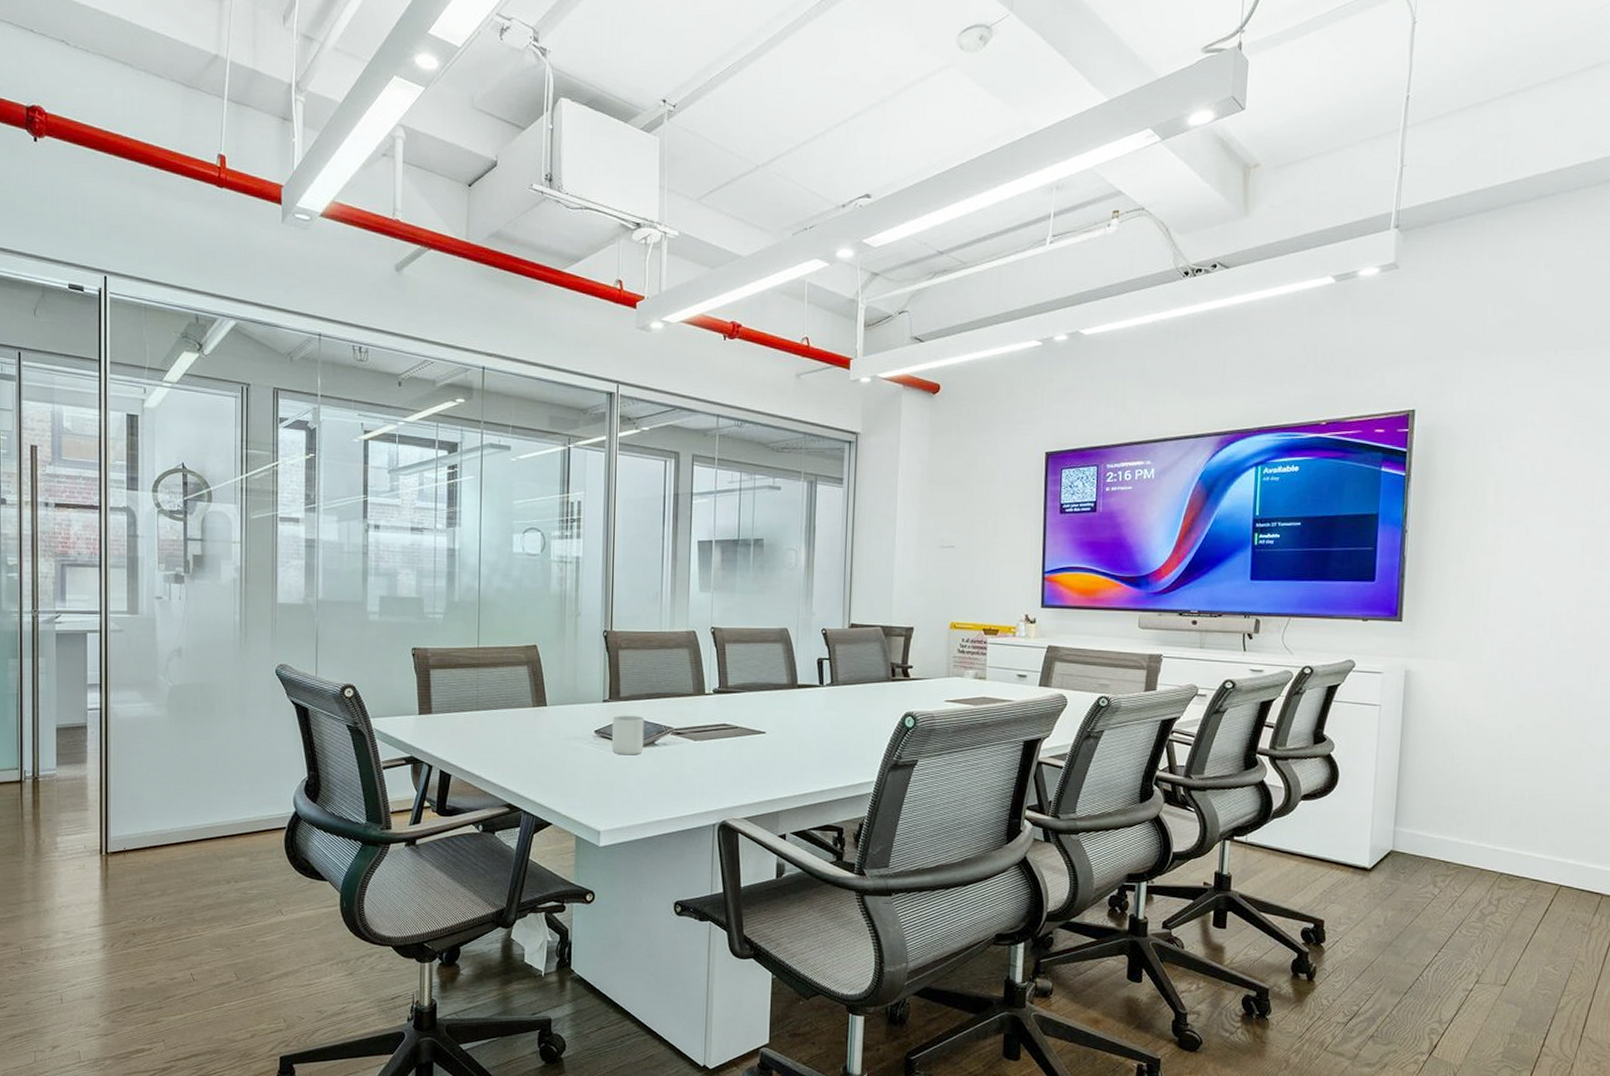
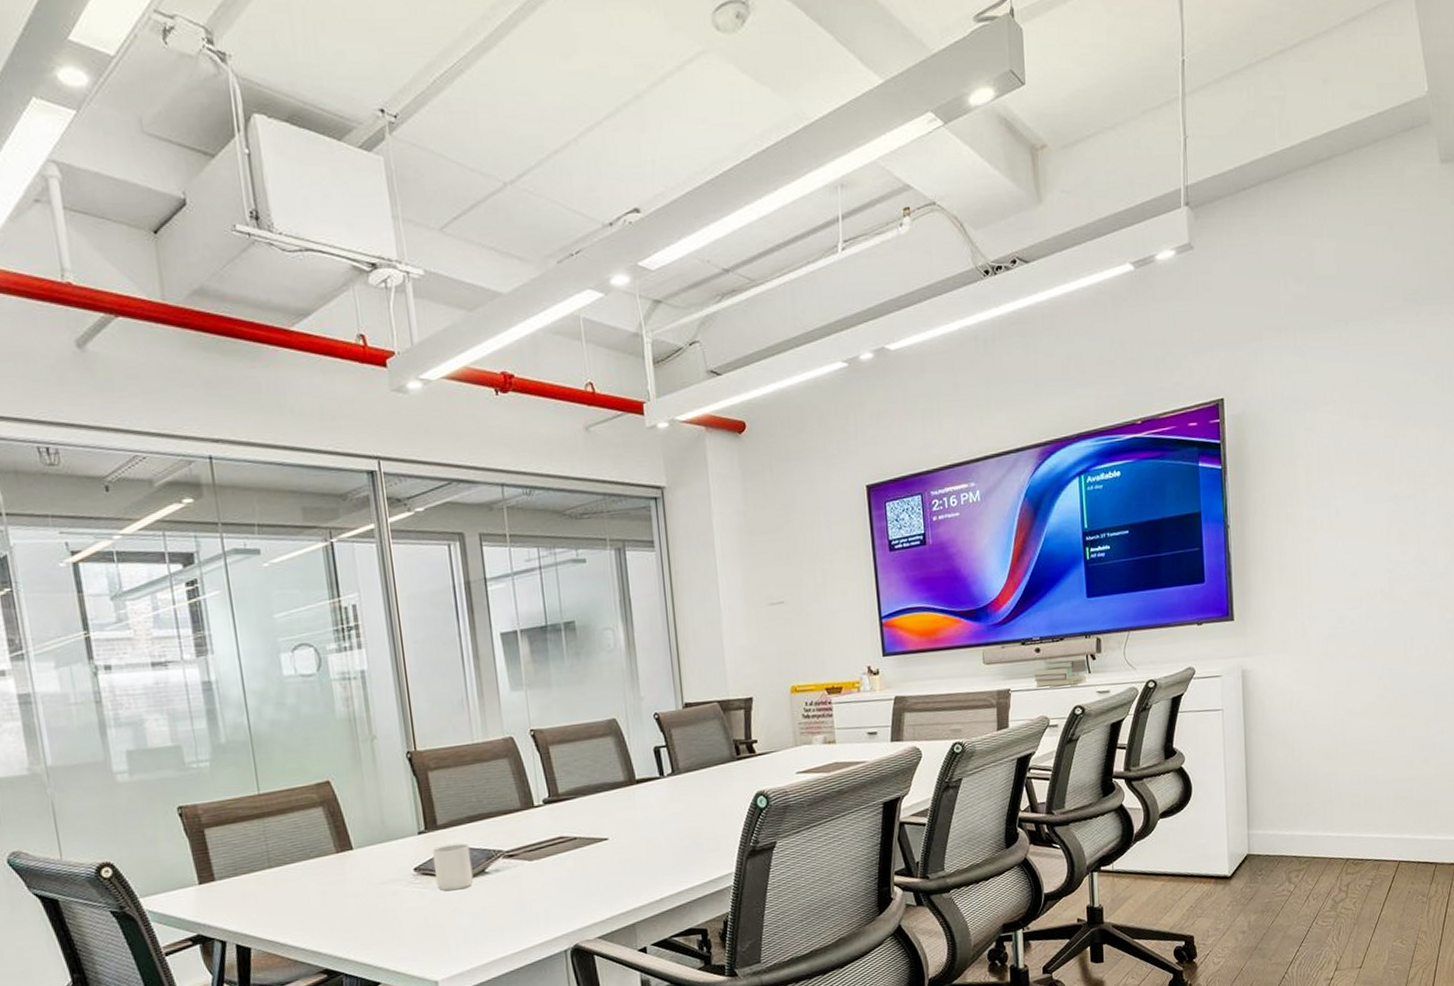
books: none [1186,635,1243,660] -> present [1032,659,1087,688]

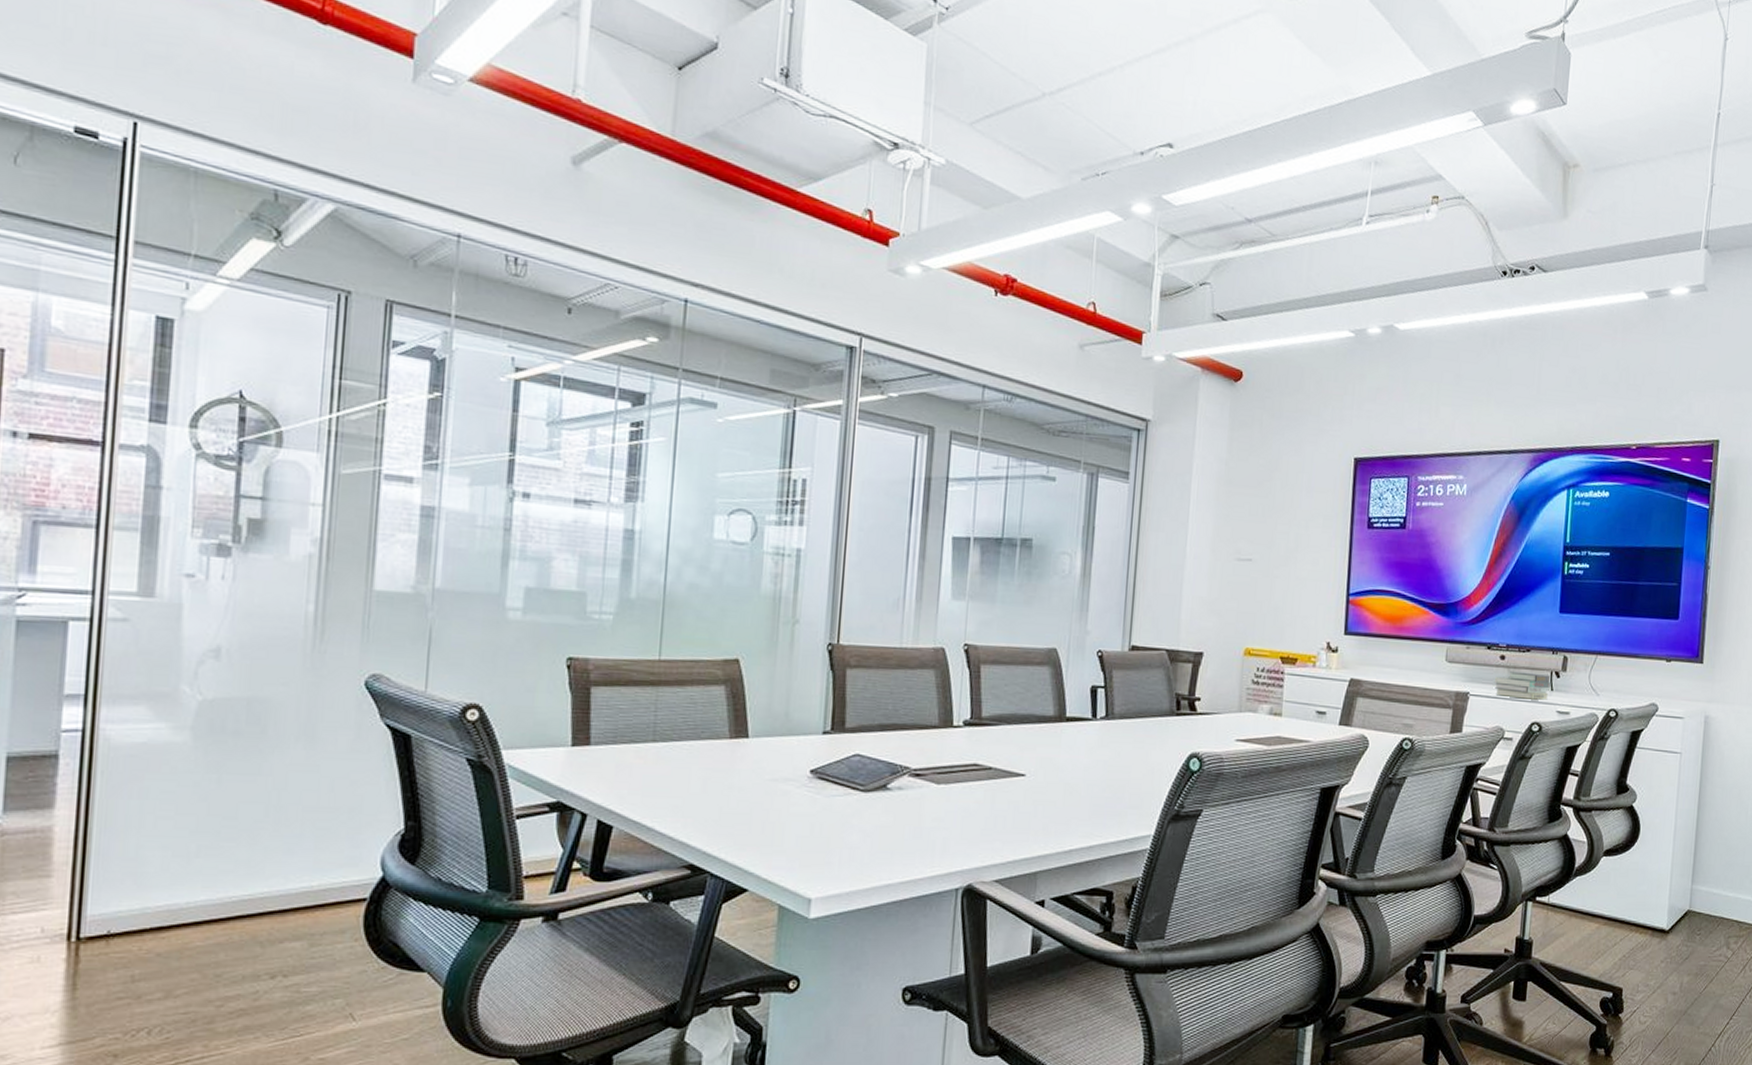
mug: present [432,843,474,891] -> none [831,751,876,802]

